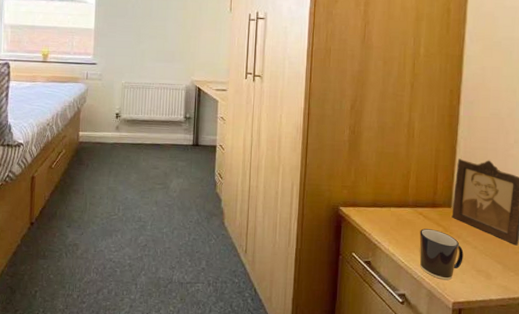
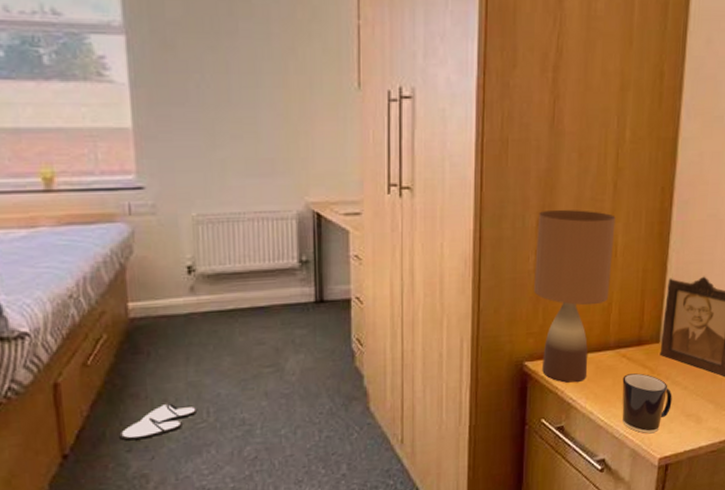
slippers: none [64,199,112,221] -> present [119,403,197,441]
table lamp: none [348,99,413,229] -> present [534,209,616,384]

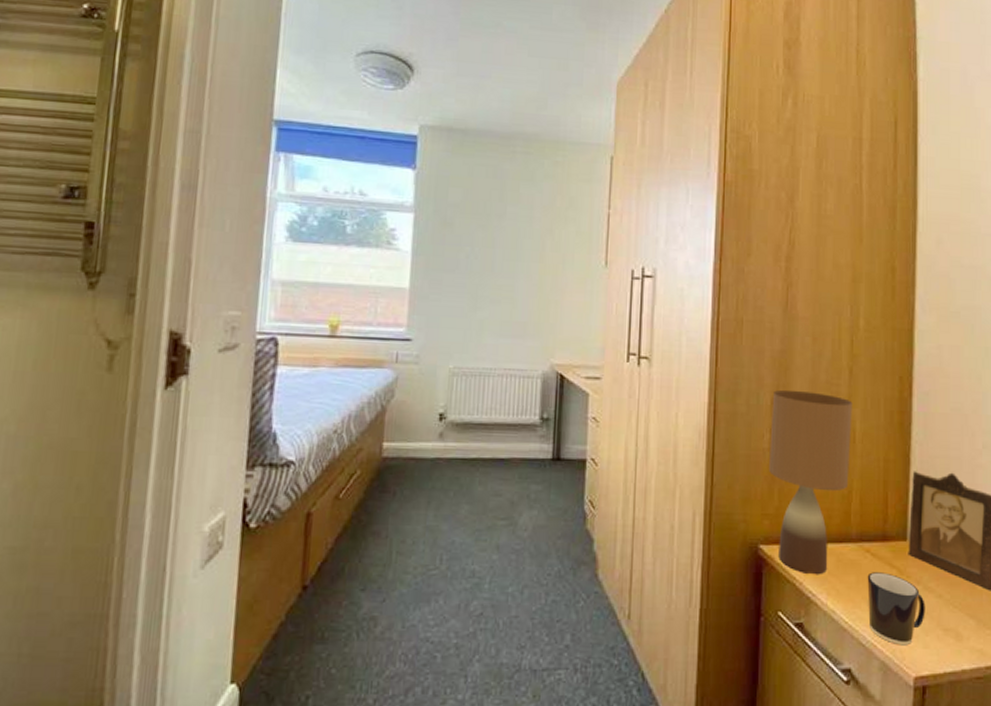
slippers: present [119,403,197,441] -> none [357,545,431,580]

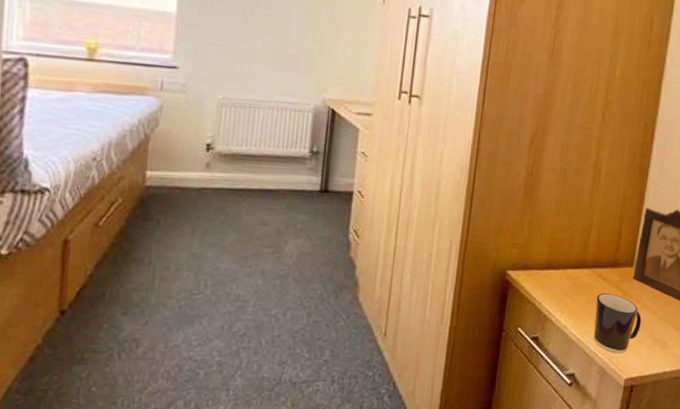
table lamp: present [769,389,853,575] -> none [522,131,602,296]

